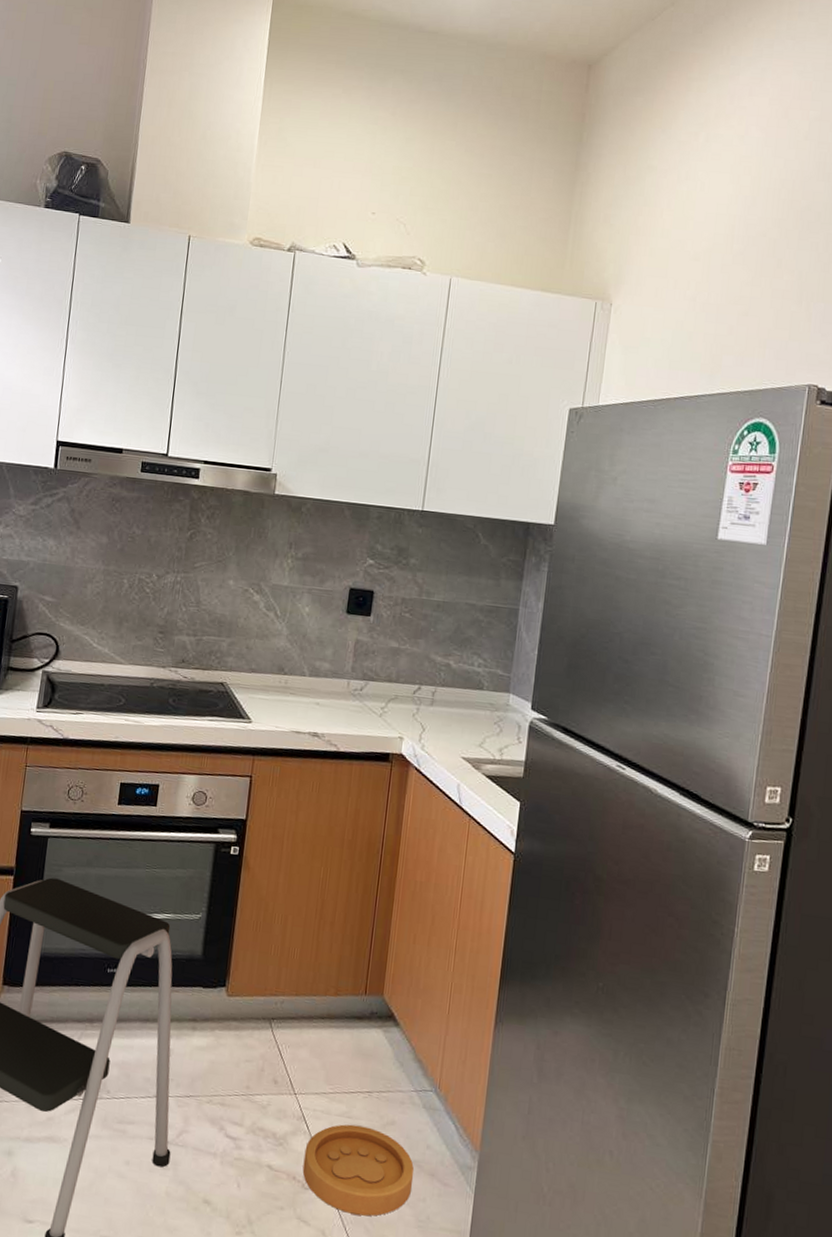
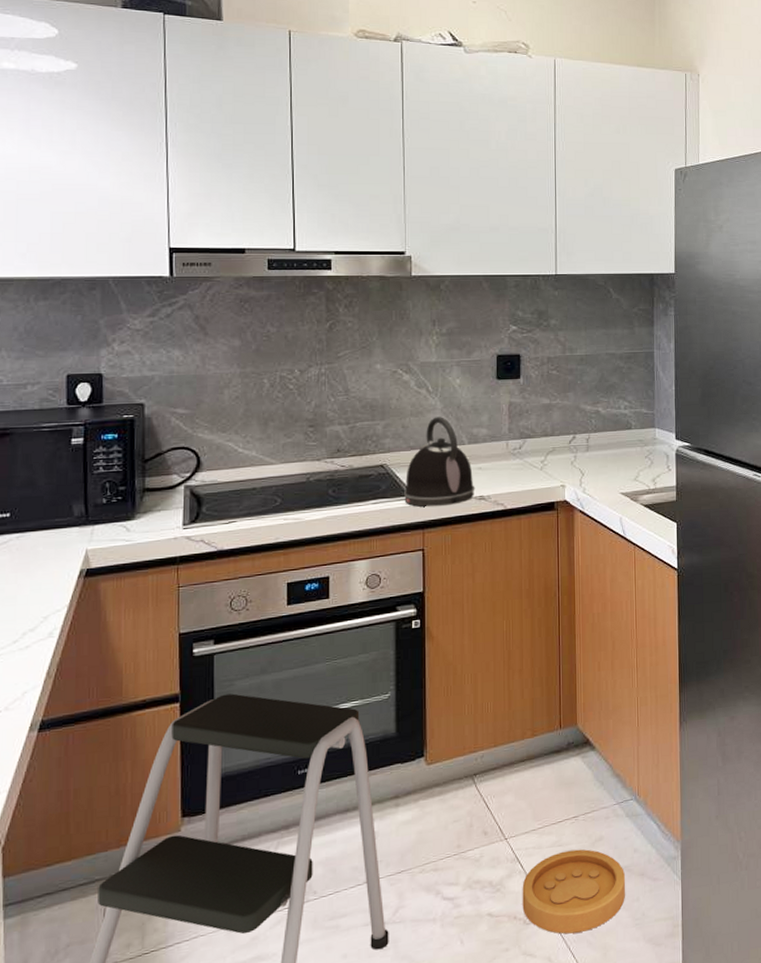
kettle: none [238,643,311,737] -> present [403,417,475,508]

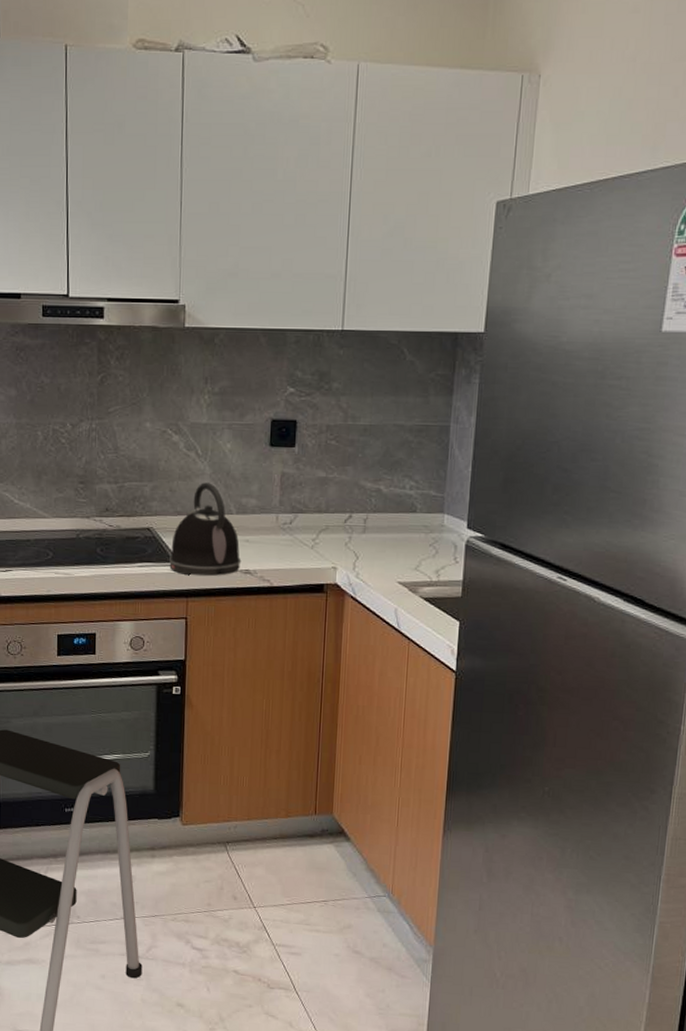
pet bowl: present [522,849,625,934] -> none [267,930,372,1008]

